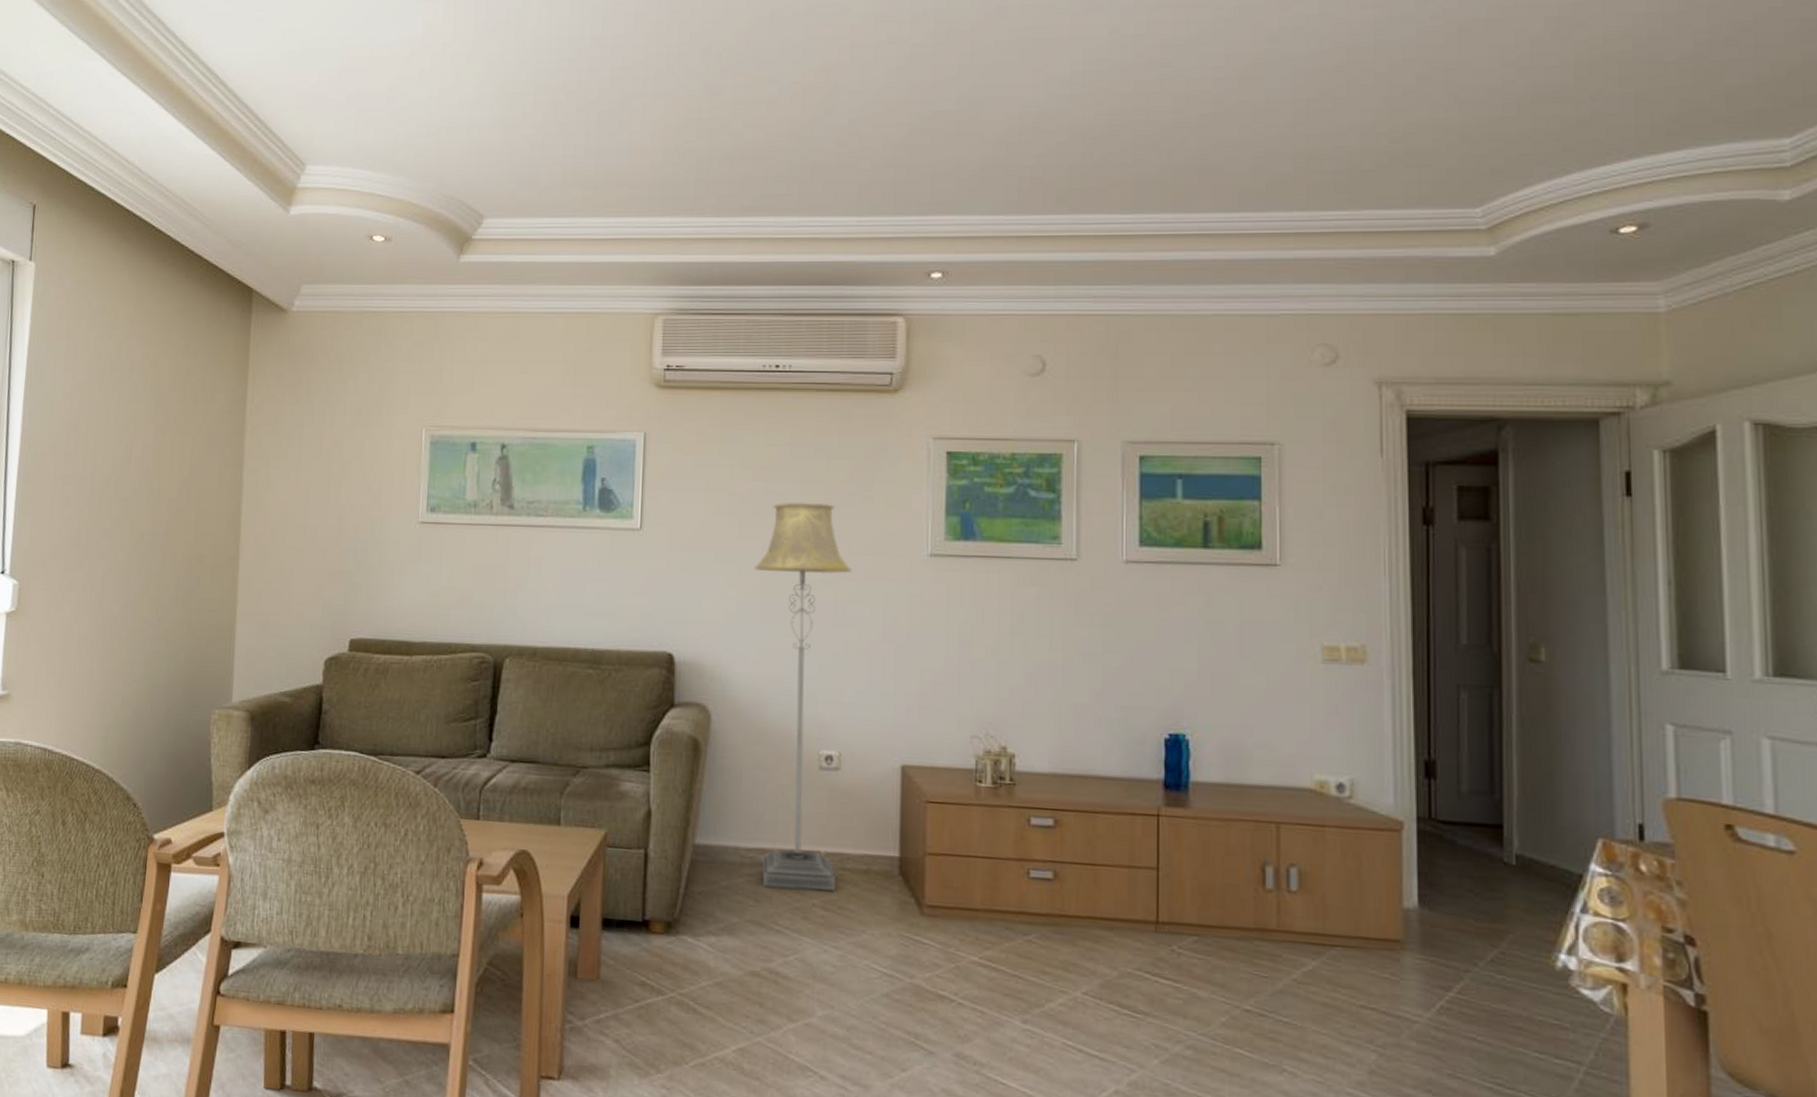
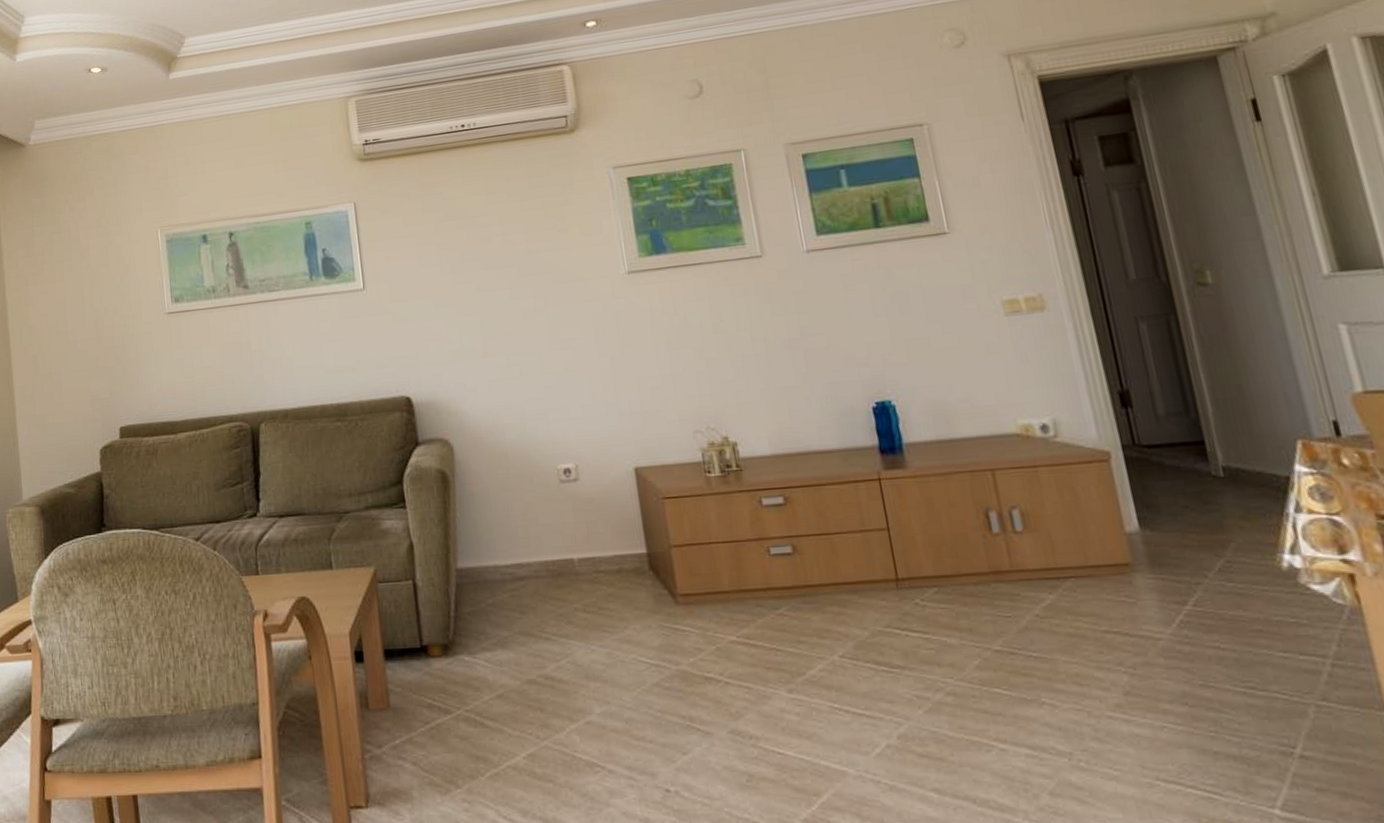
floor lamp: present [754,502,852,891] -> none [471,240,593,600]

